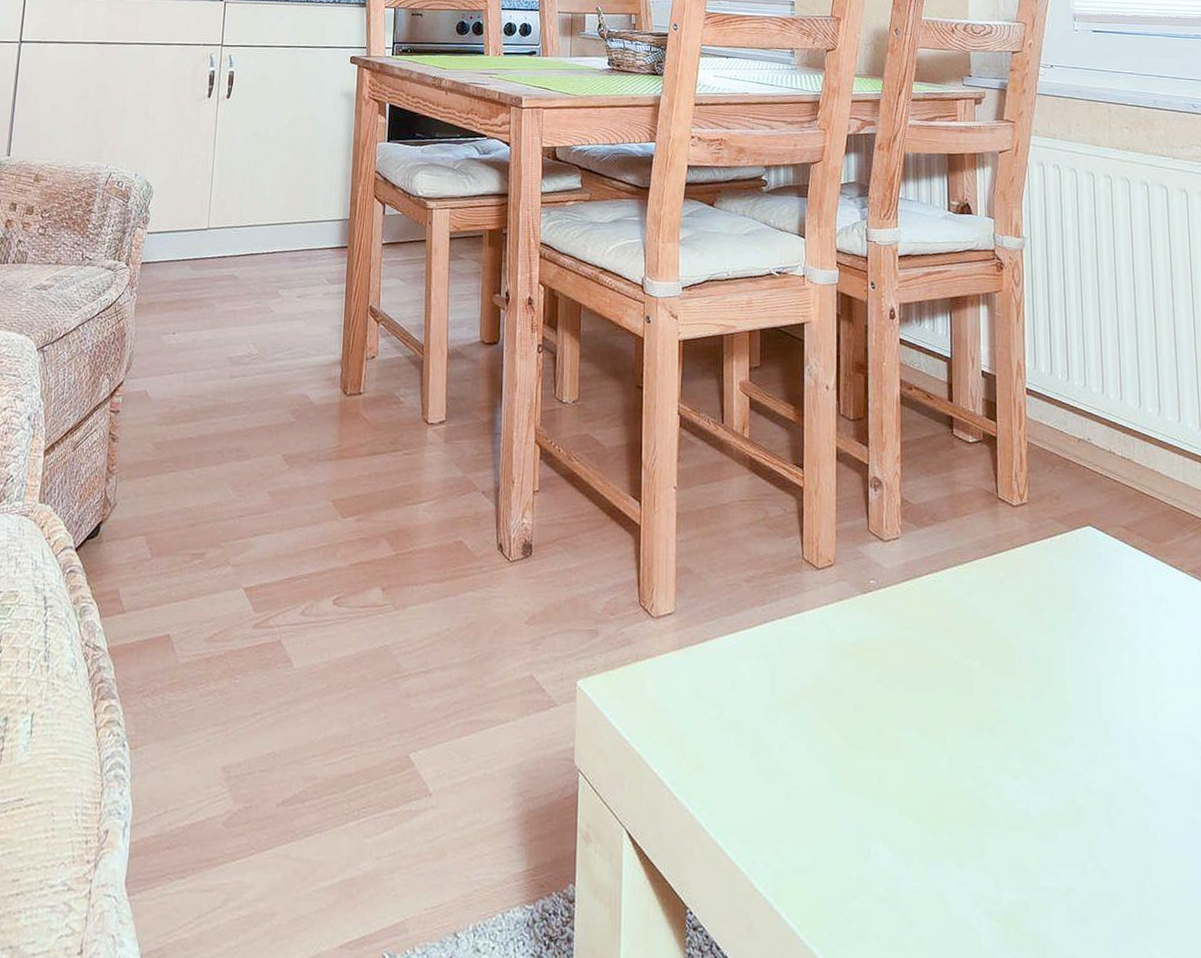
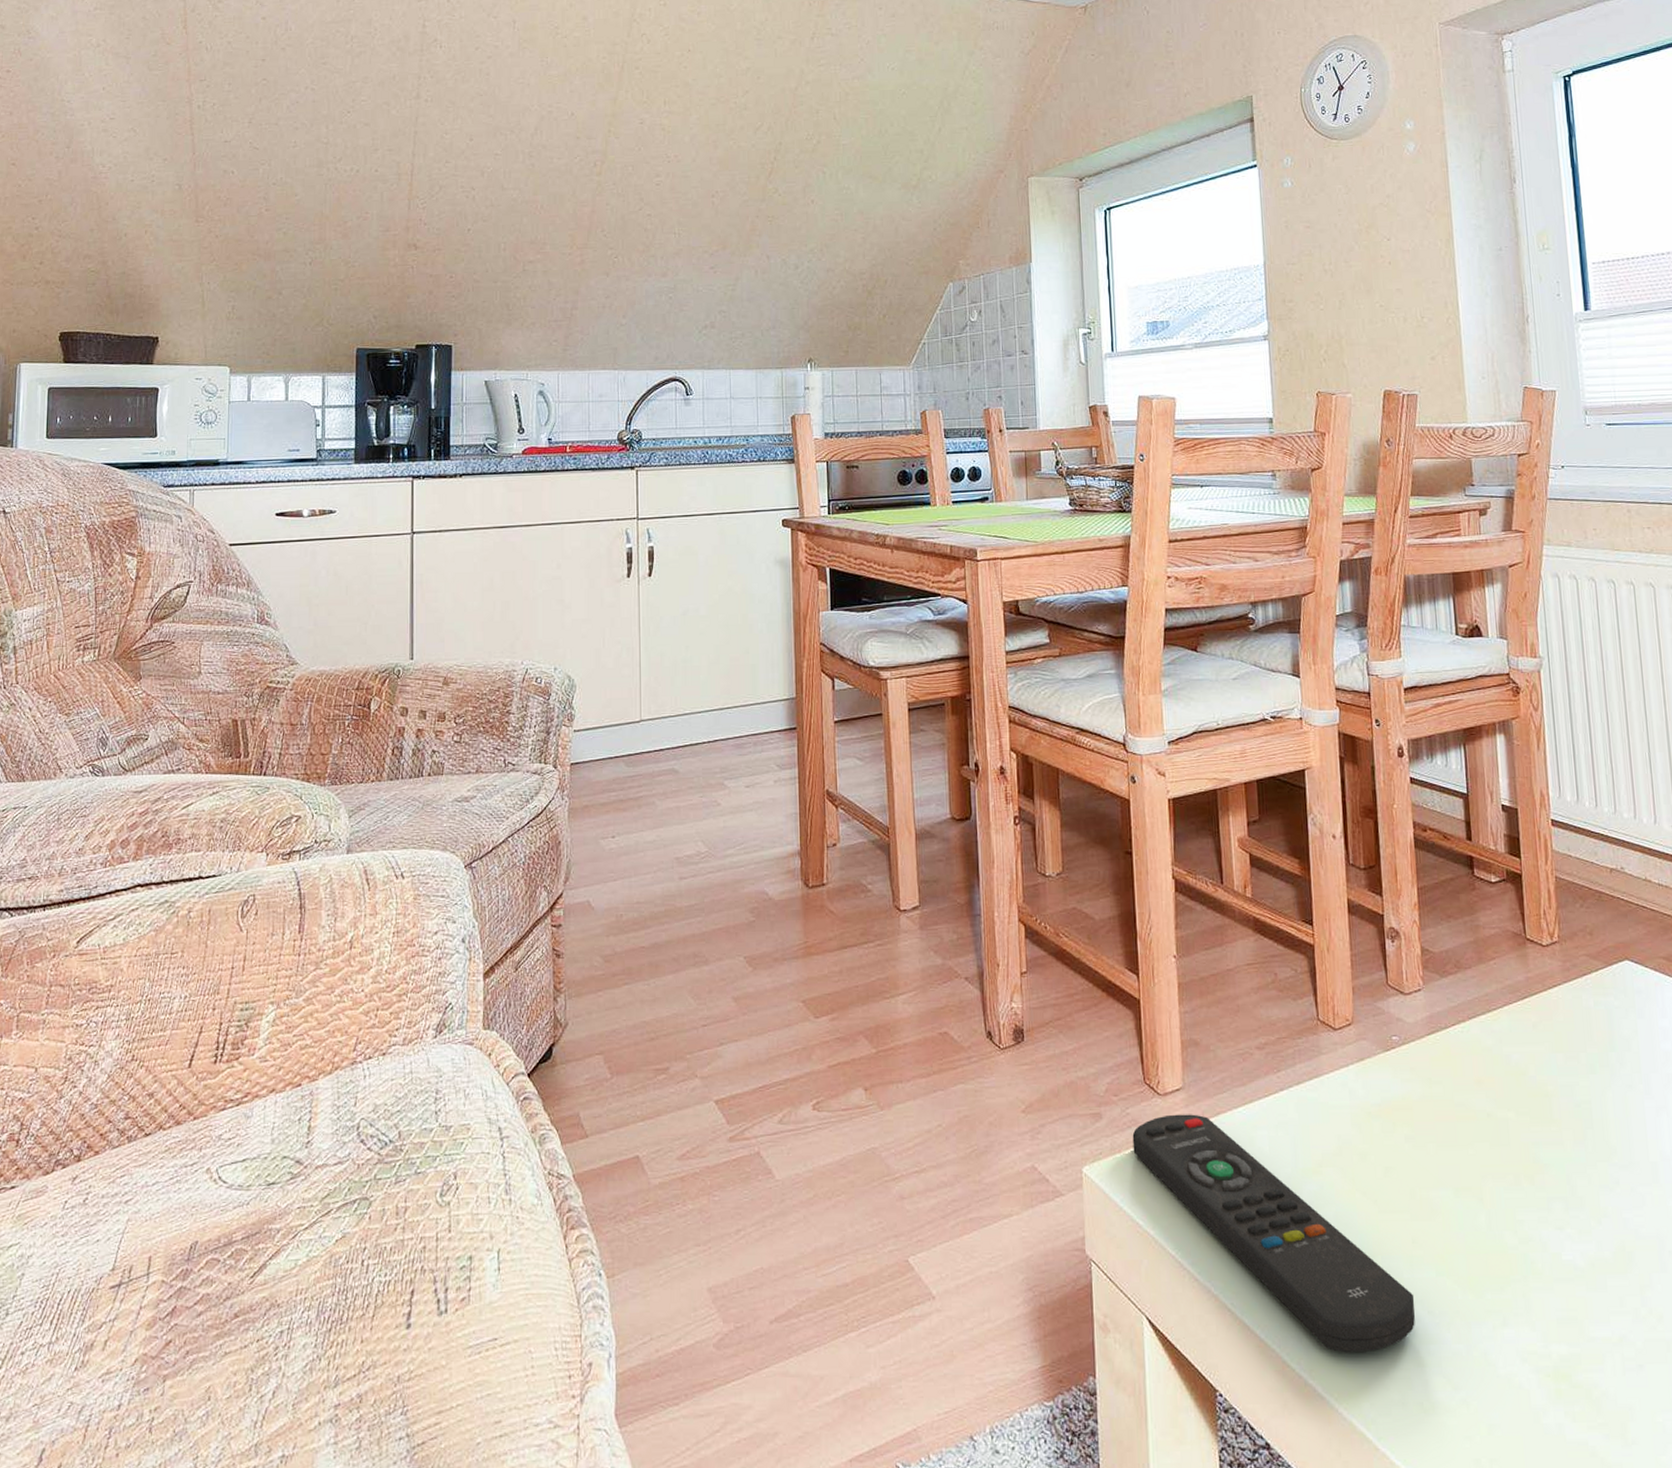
remote control: none [625,637,877,882] -> present [1132,1114,1416,1352]

